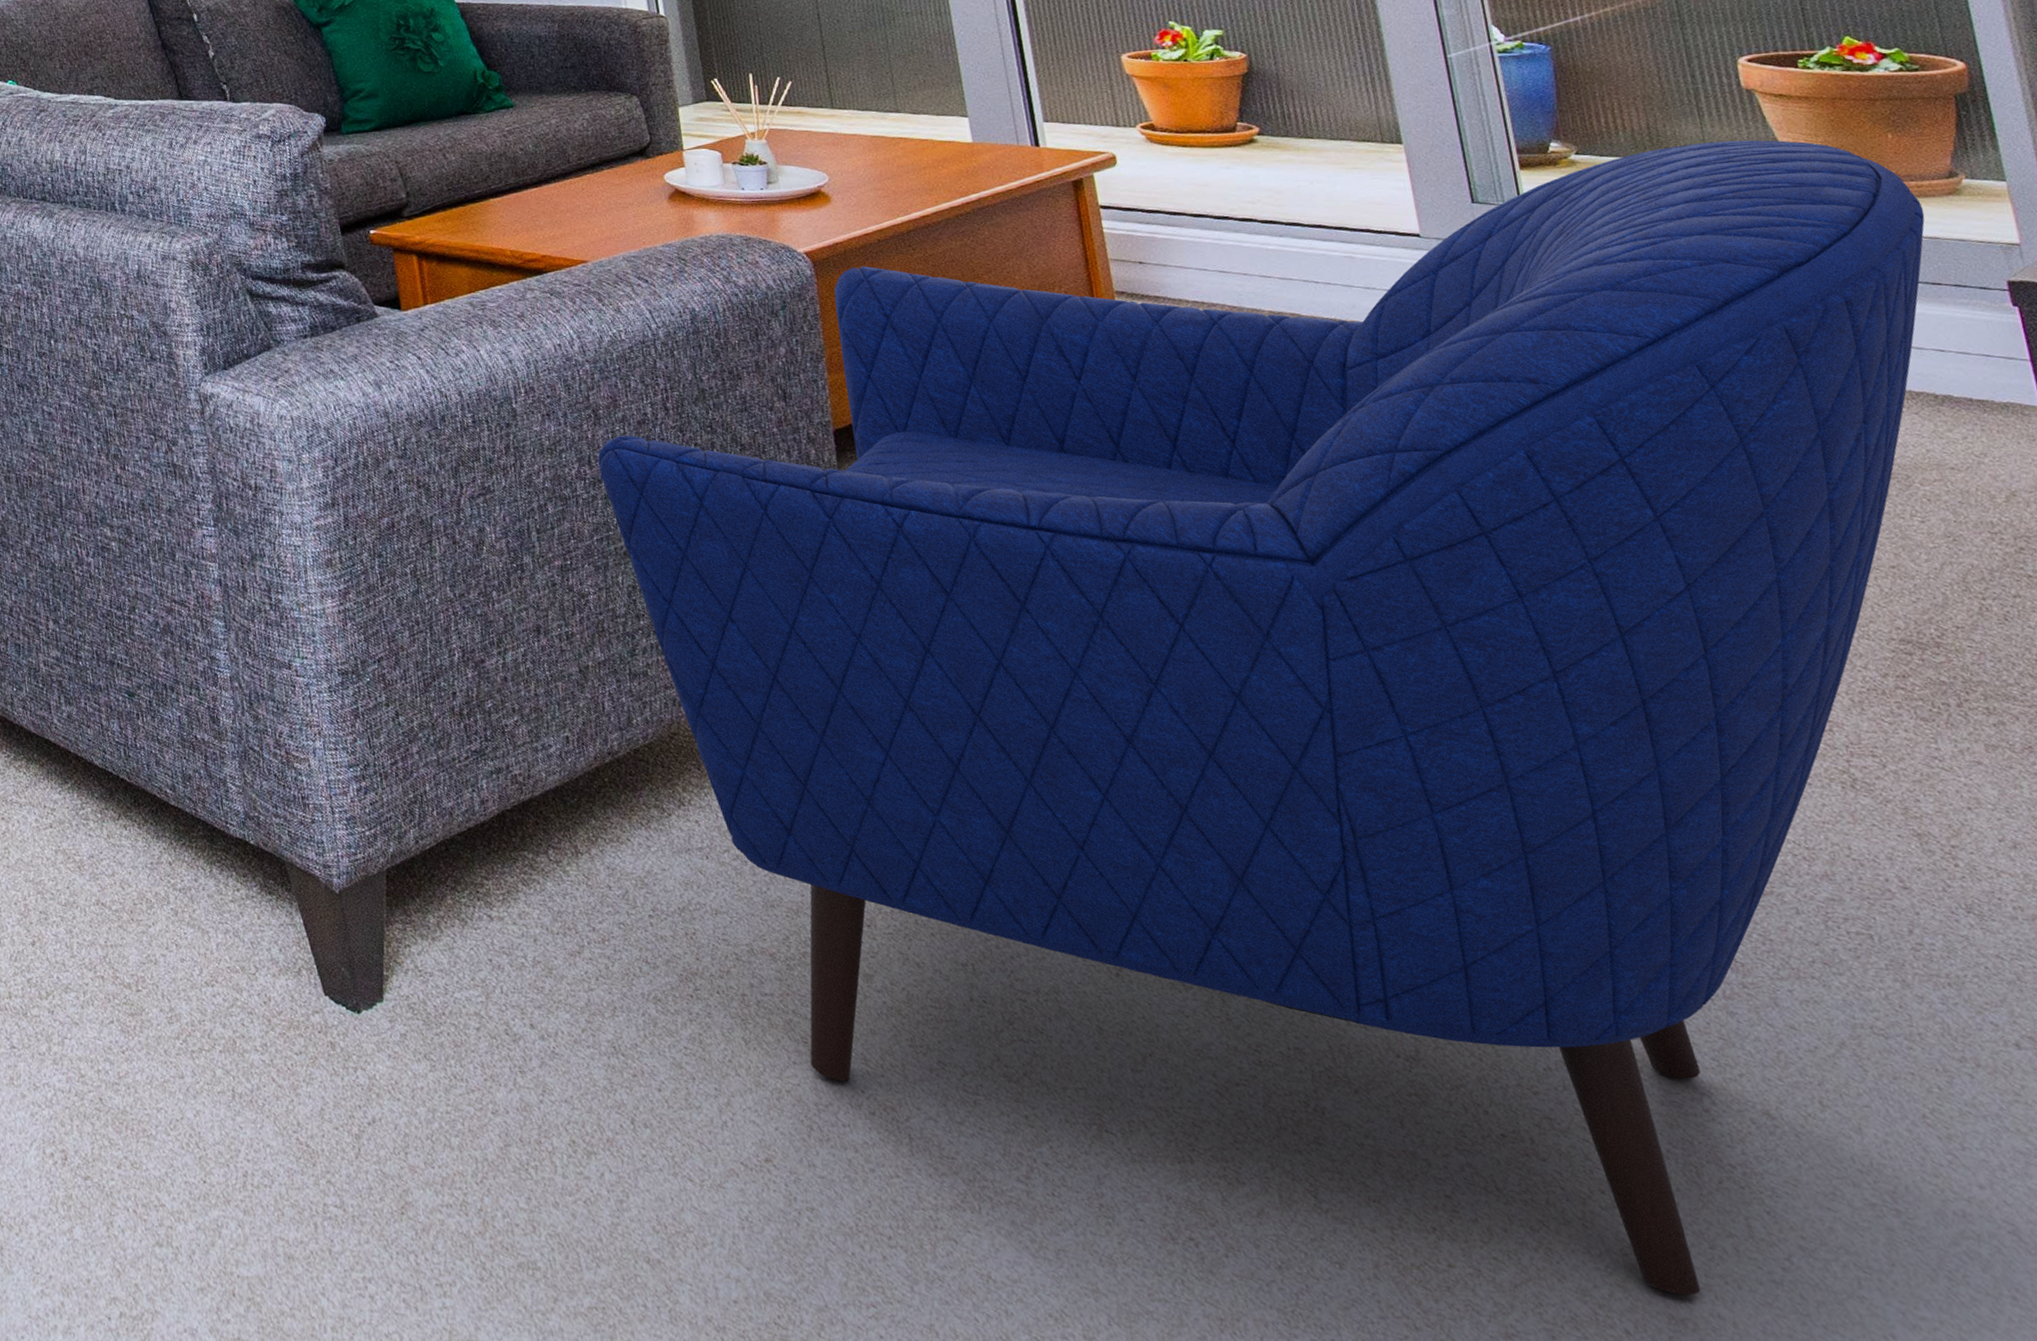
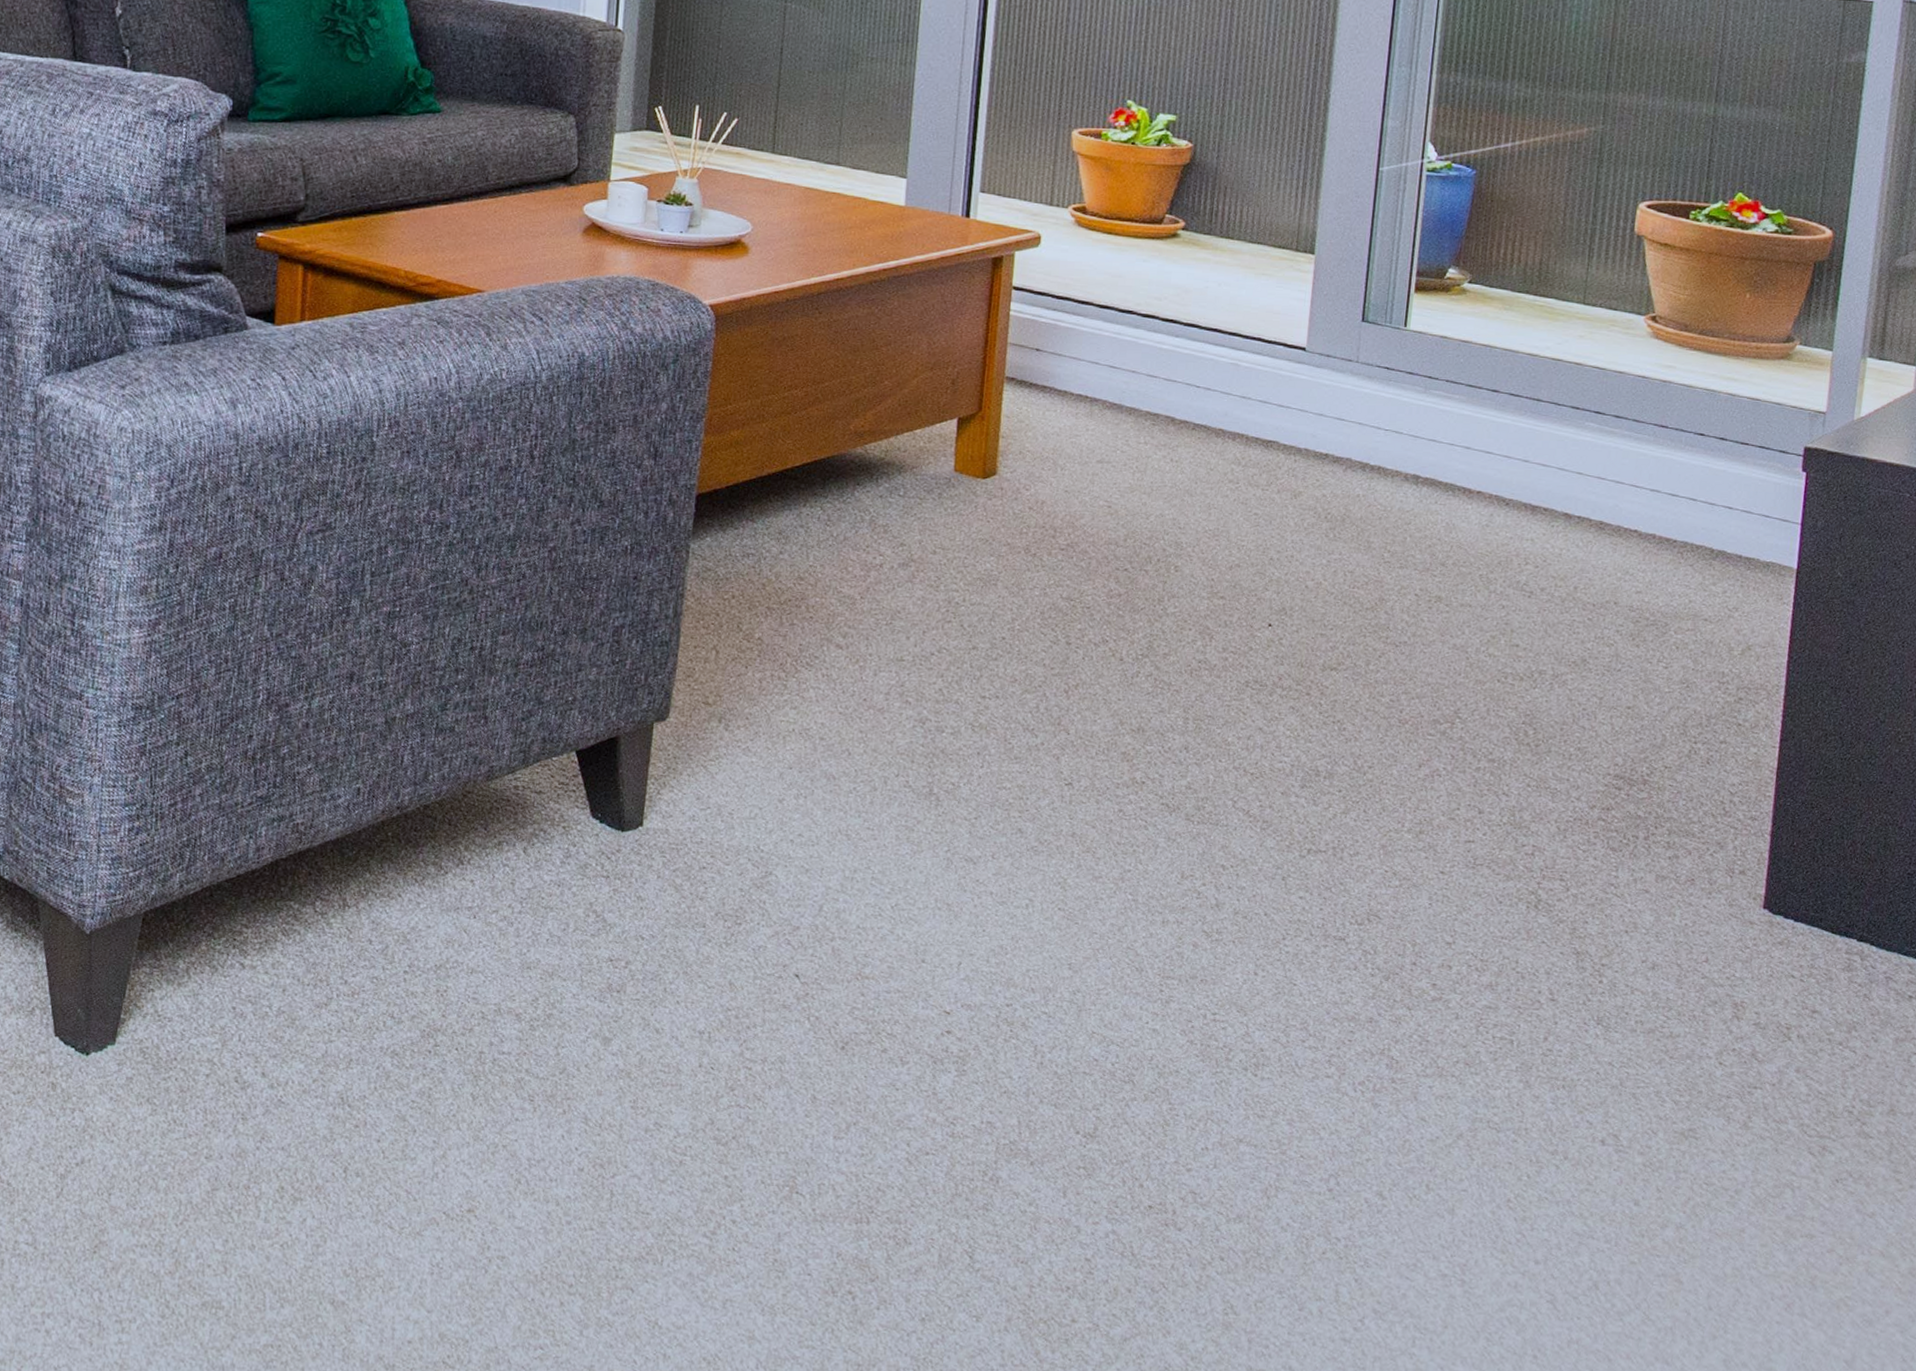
armchair: present [598,140,1925,1295] -> none [449,283,1755,1350]

